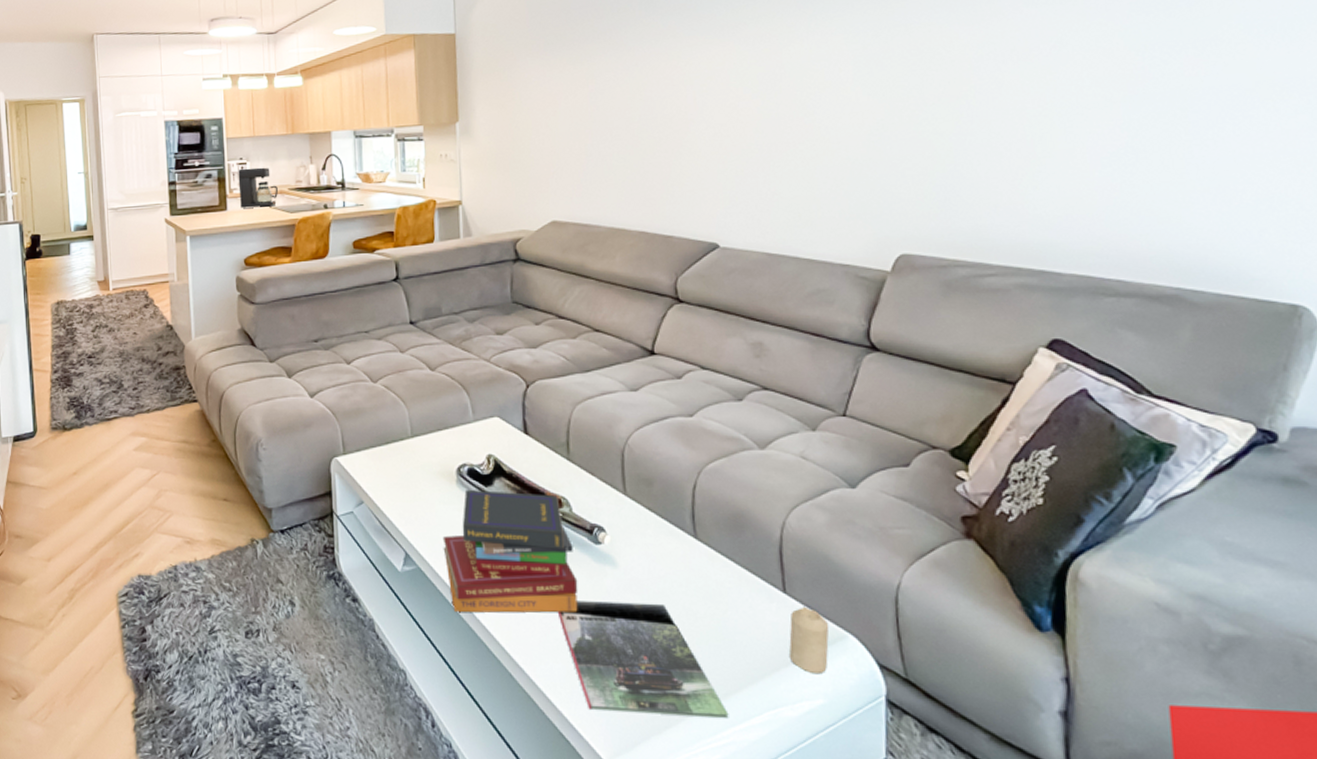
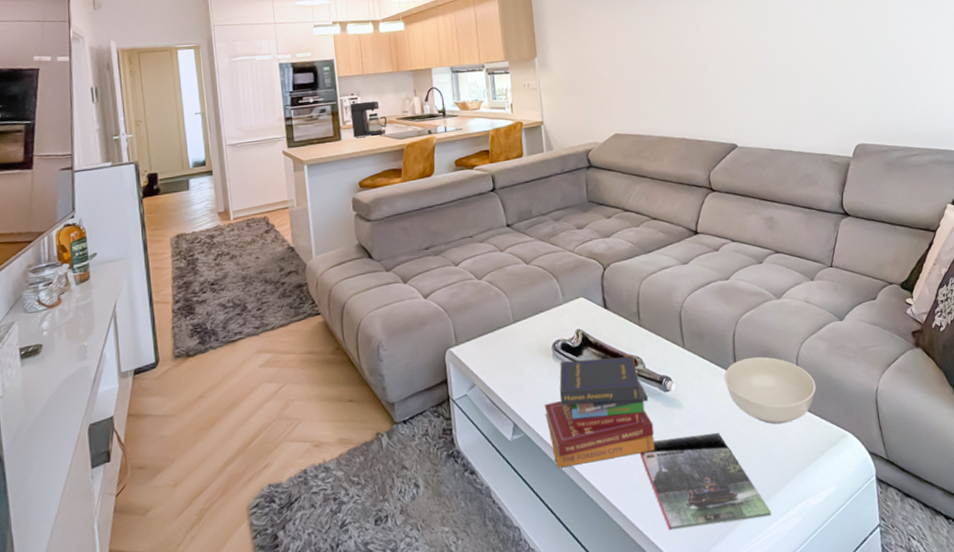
bowl: none [677,518,807,608] -> present [724,356,817,424]
candle: present [789,606,830,675] -> none [808,416,836,468]

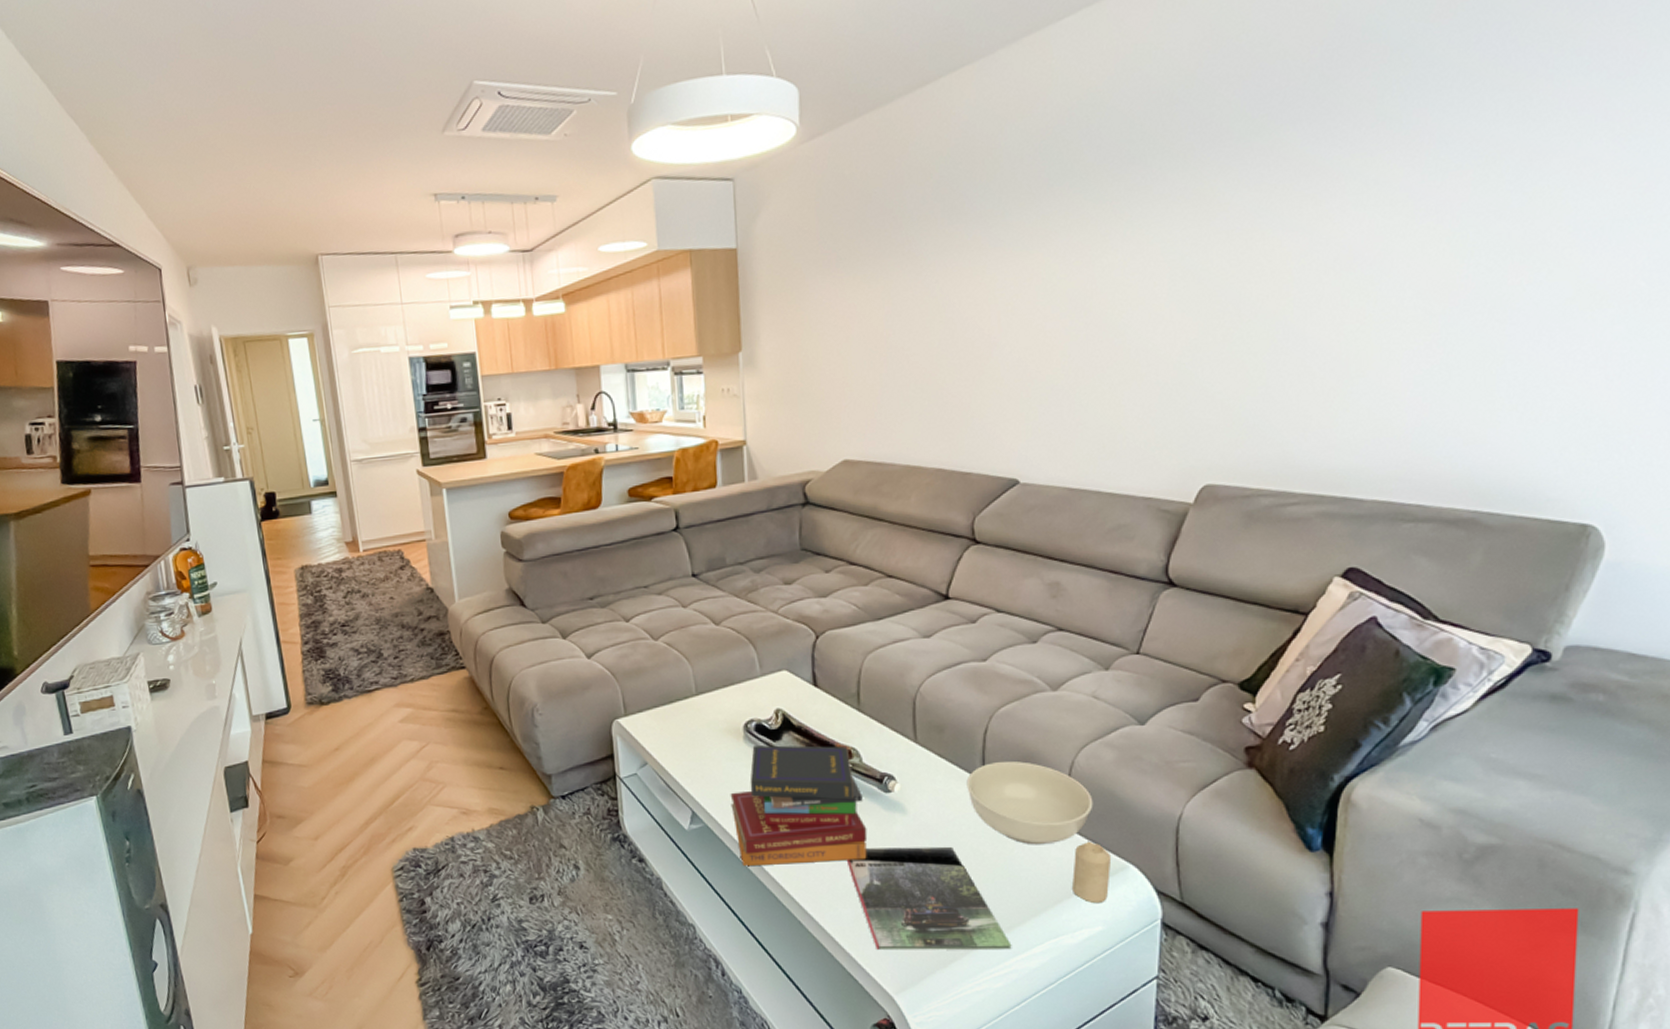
coffee maker: present [350,101,387,138] -> none [496,408,543,456]
candle: none [808,416,836,468] -> present [1072,841,1112,904]

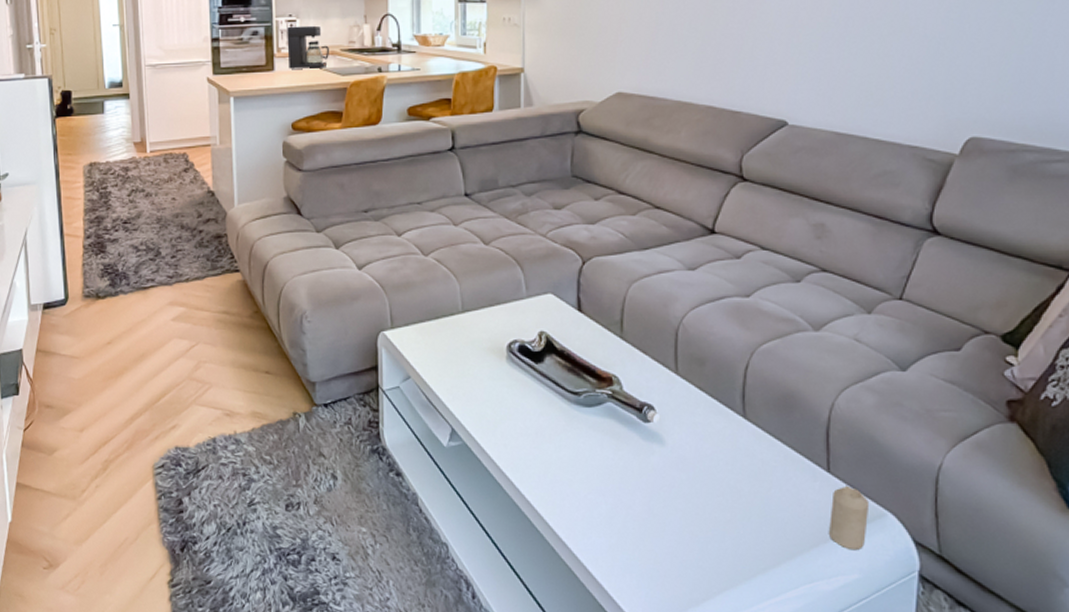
coffee maker: none [496,408,543,456] -> present [287,25,329,69]
books: present [730,745,868,867] -> none [490,367,625,489]
magazine: present [846,846,1012,951] -> none [602,478,766,593]
bowl: present [966,760,1093,845] -> none [726,398,853,486]

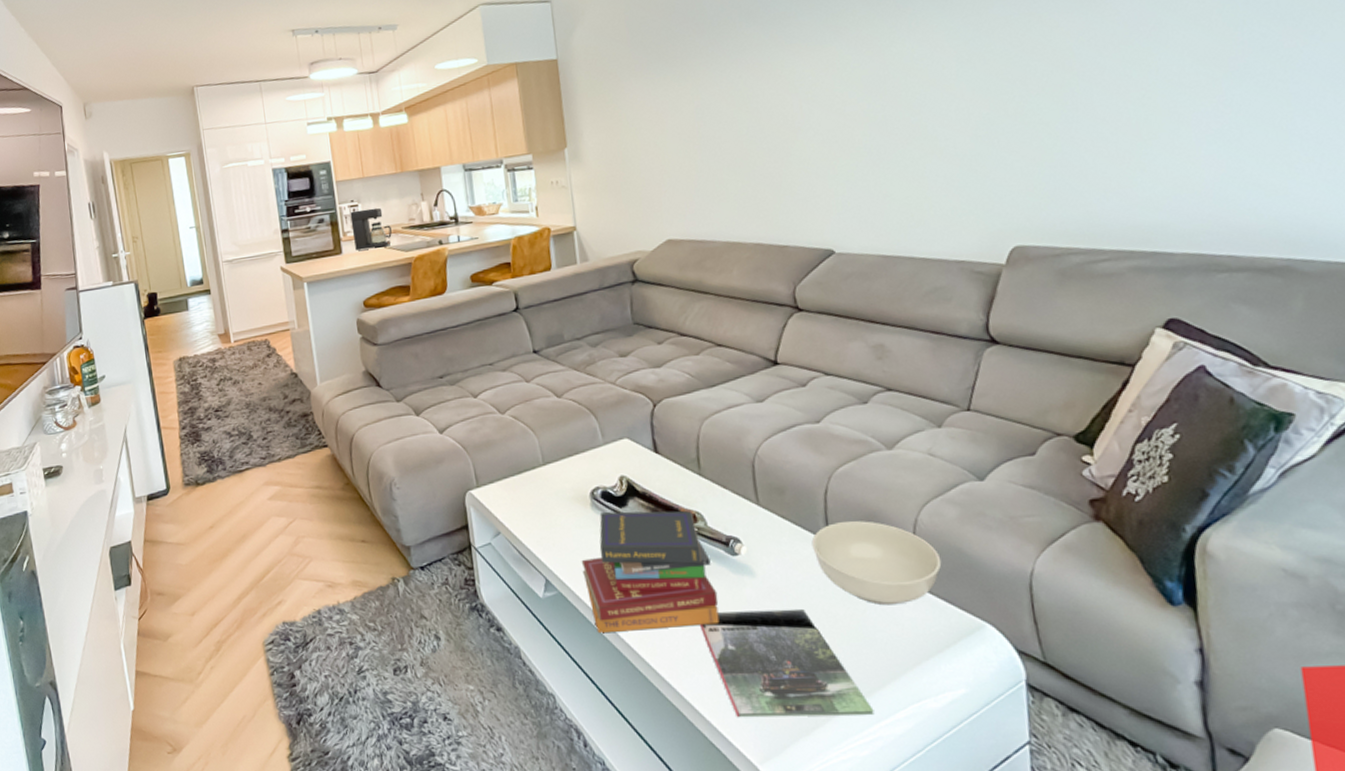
books: none [490,367,625,489] -> present [581,510,720,634]
magazine: none [602,478,766,593] -> present [699,608,875,718]
bowl: none [726,398,853,486] -> present [811,520,942,606]
candle: present [829,485,870,551] -> none [928,600,968,665]

